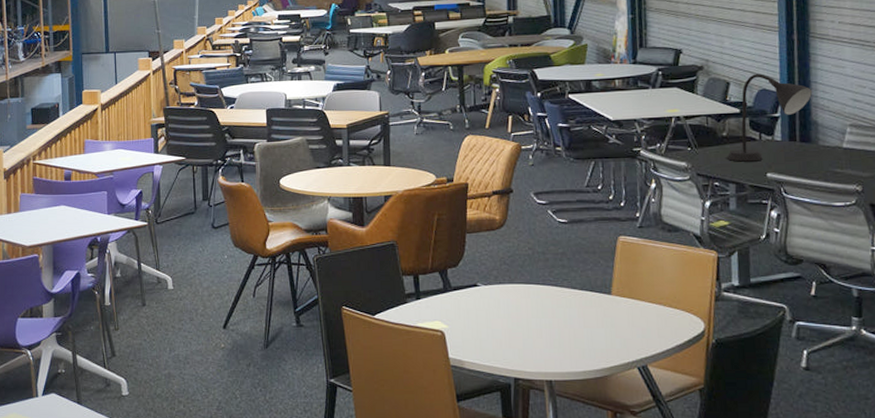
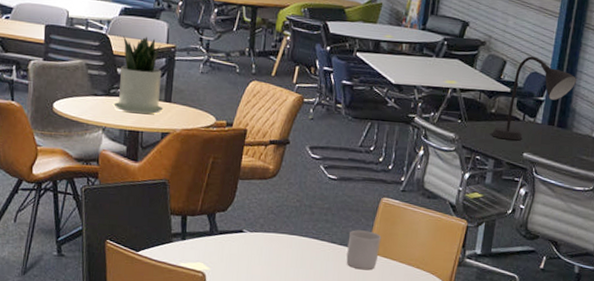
planter: none [336,107,384,181] -> present [114,35,163,115]
mug: none [588,272,625,314] -> present [346,230,382,270]

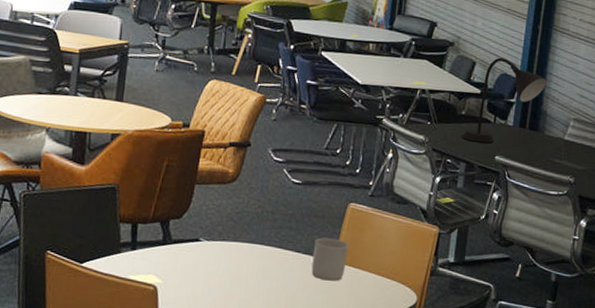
planter: present [114,35,163,115] -> none [59,30,114,115]

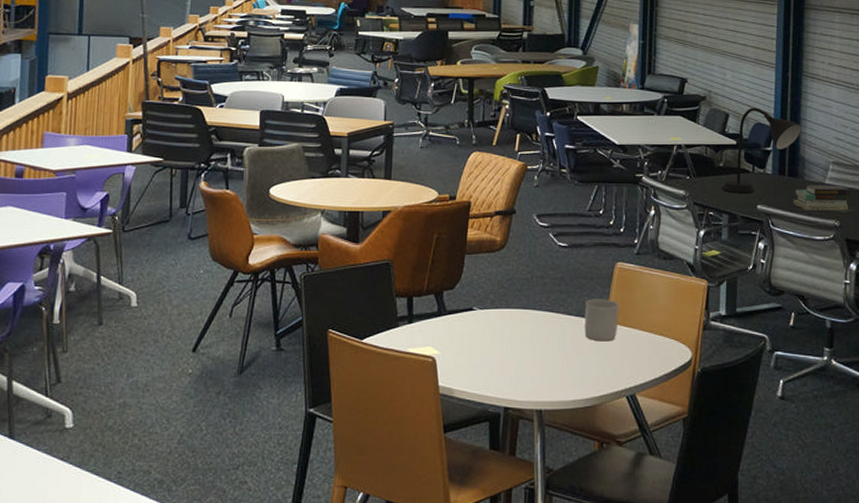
books: none [531,139,589,168] -> present [793,184,851,211]

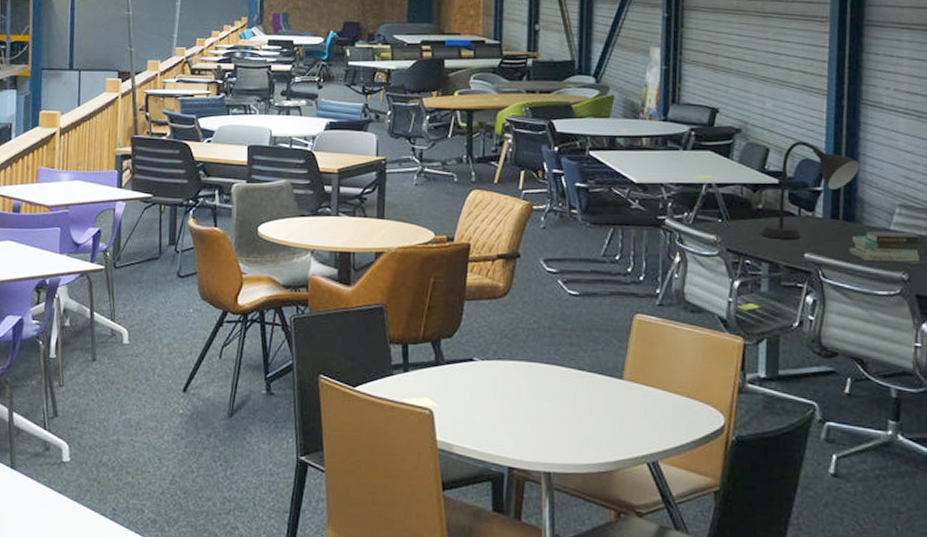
mug: present [584,299,620,342] -> none [598,353,639,402]

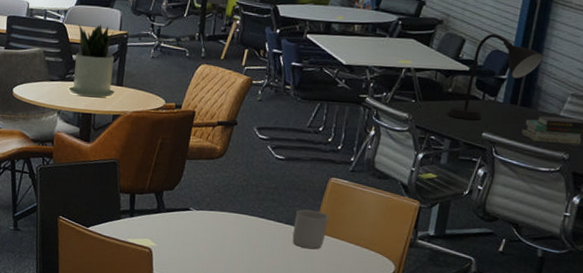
planter: none [322,150,376,234] -> present [68,24,115,98]
mug: none [598,353,639,402] -> present [292,209,329,250]

